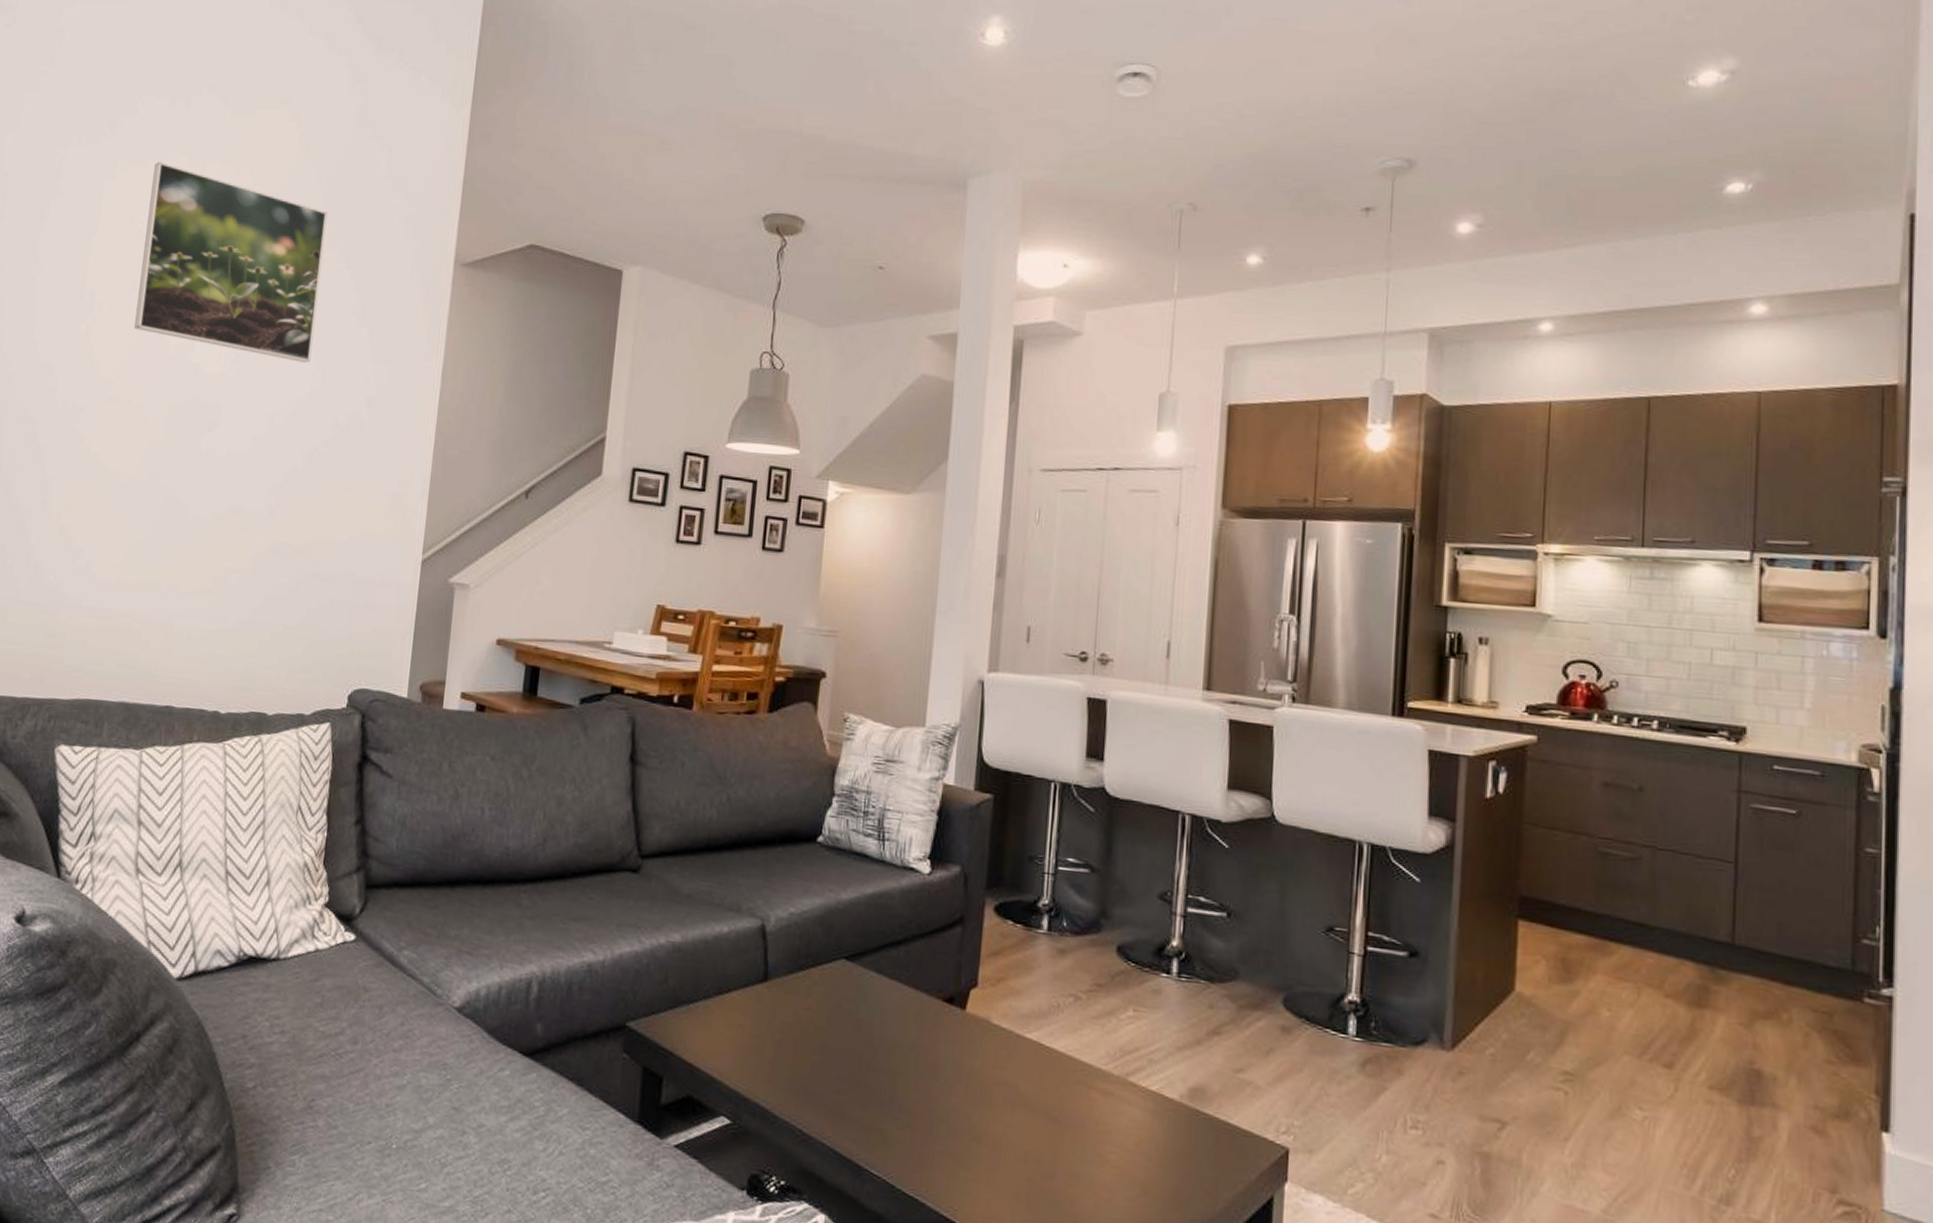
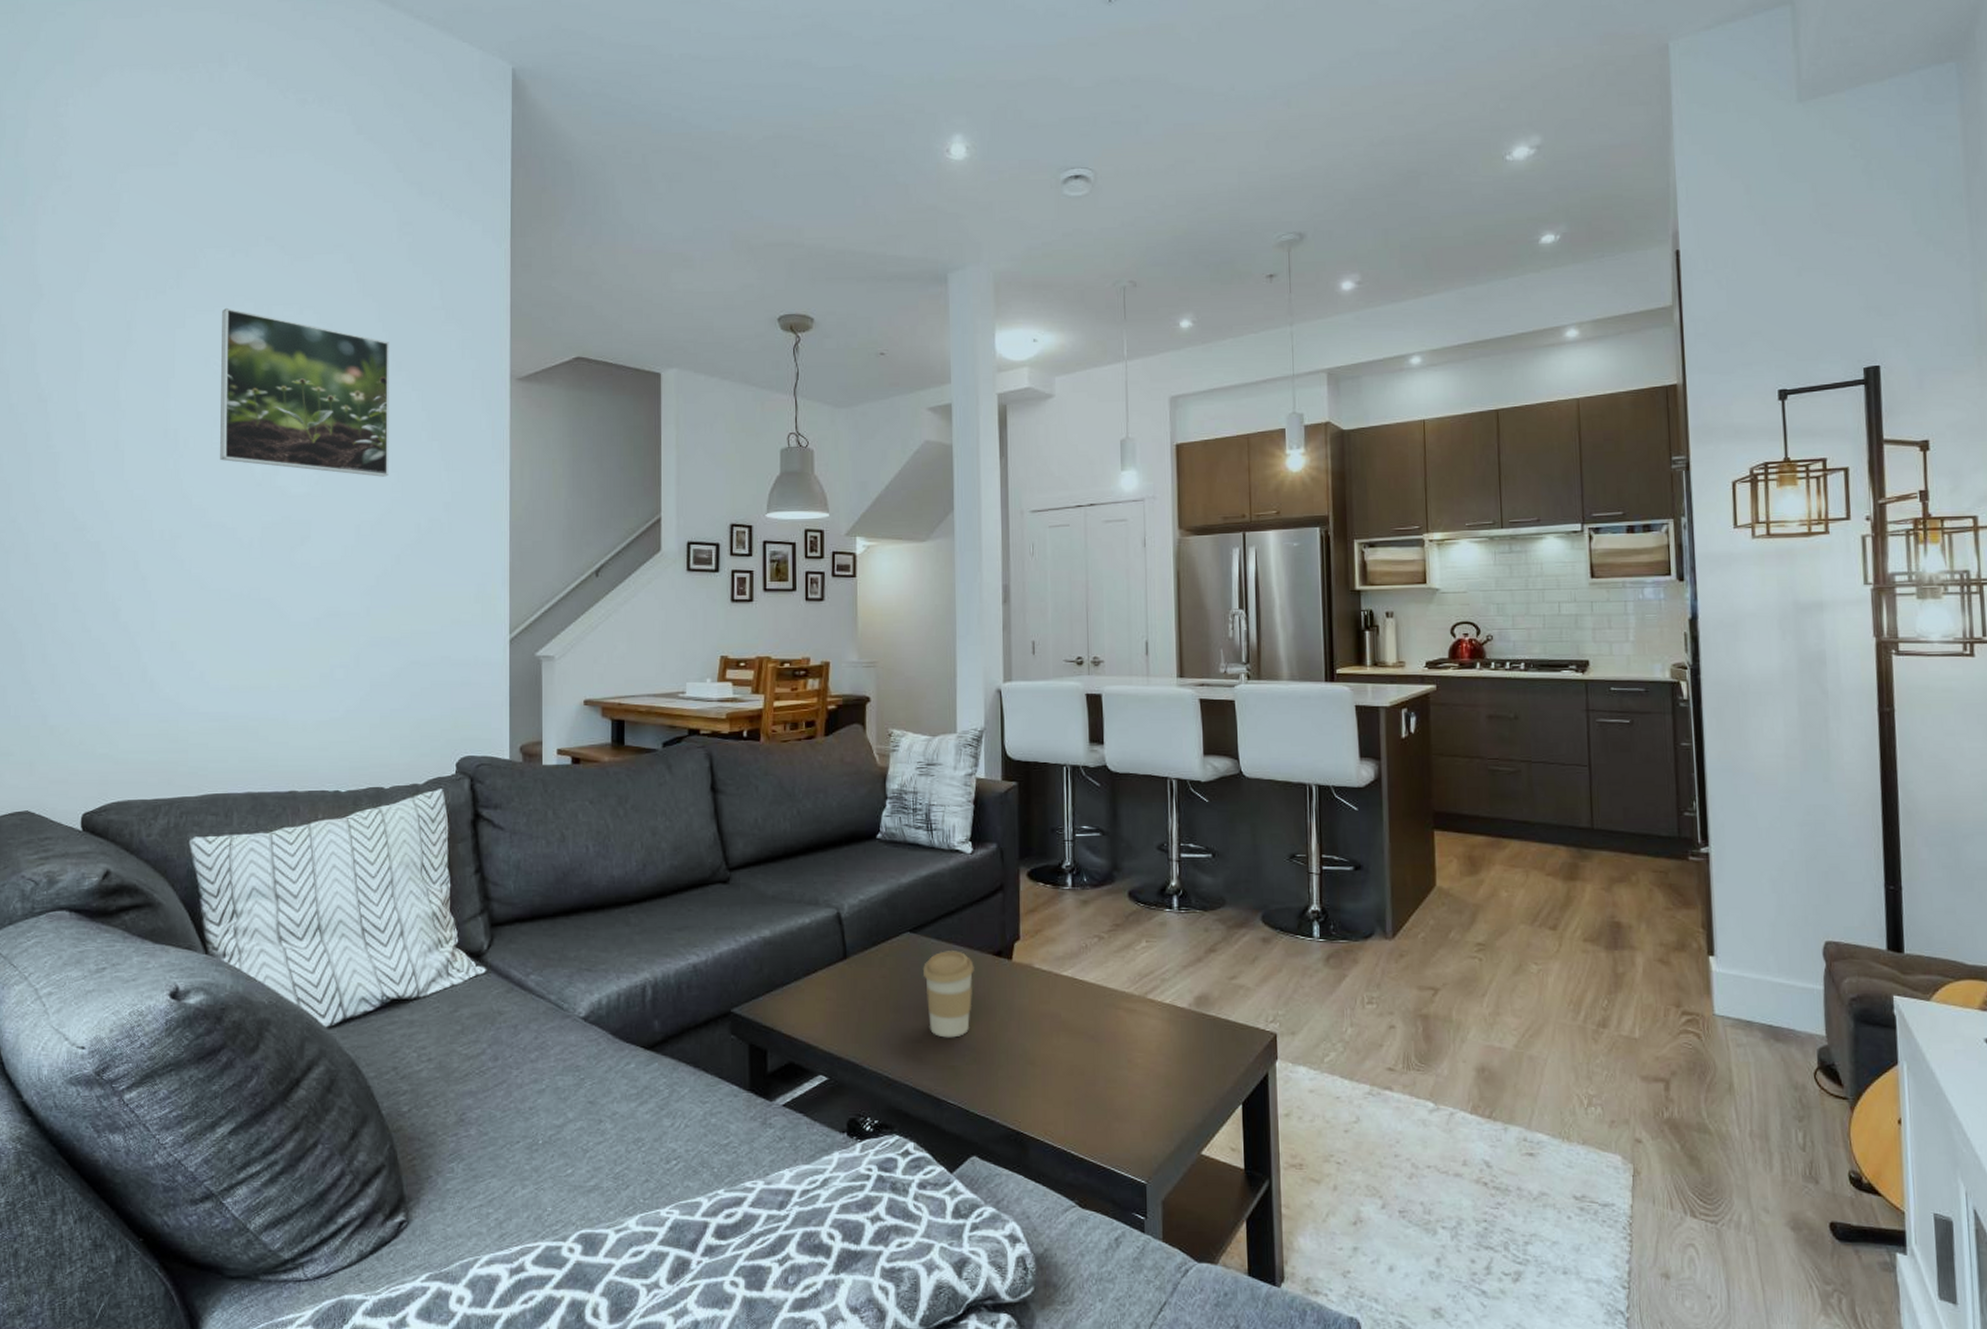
coffee cup: none [855,988,919,1095] -> present [922,951,974,1038]

